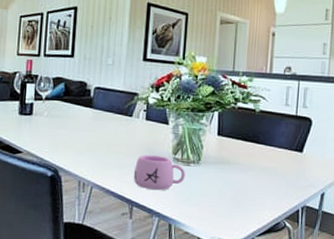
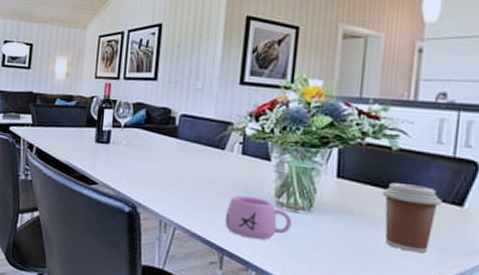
coffee cup: none [249,137,289,190] -> present [381,182,442,253]

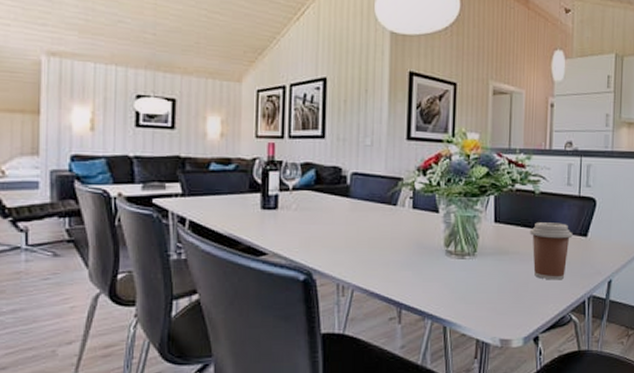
mug: present [224,195,292,240] -> none [400,249,460,290]

